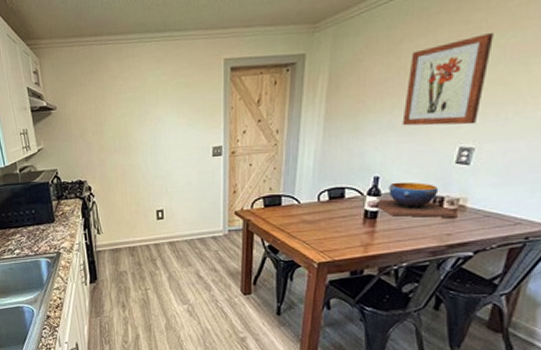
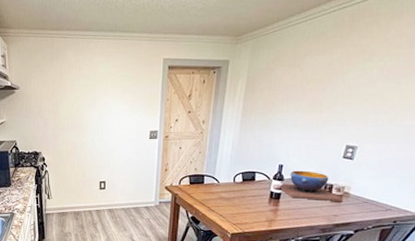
wall art: present [402,33,494,126] -> none [303,57,375,128]

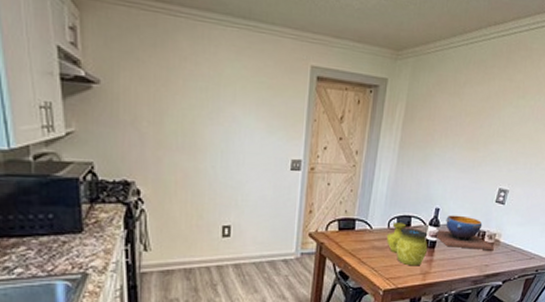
decorative vase: none [233,177,273,214] -> present [387,223,428,266]

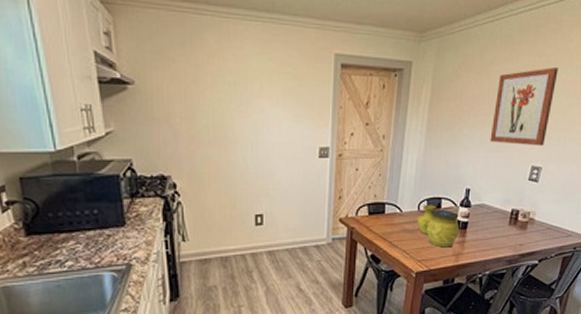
decorative bowl: present [437,215,494,251] -> none [468,195,528,230]
wall art: none [460,93,527,170] -> present [490,67,558,146]

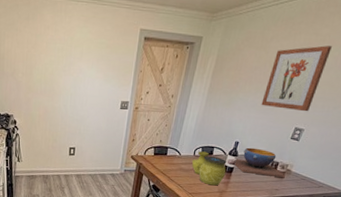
decorative bowl: none [468,195,528,230] -> present [234,147,285,178]

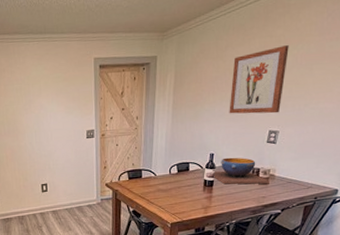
decorative vase: present [192,151,227,186] -> none [170,168,207,203]

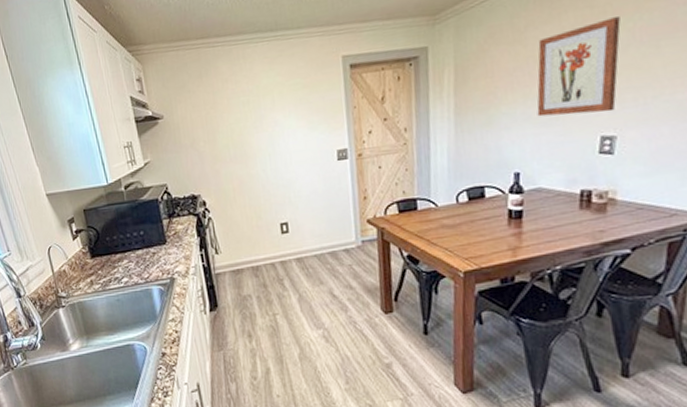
decorative bowl: present [214,157,269,185] -> none [522,176,609,215]

